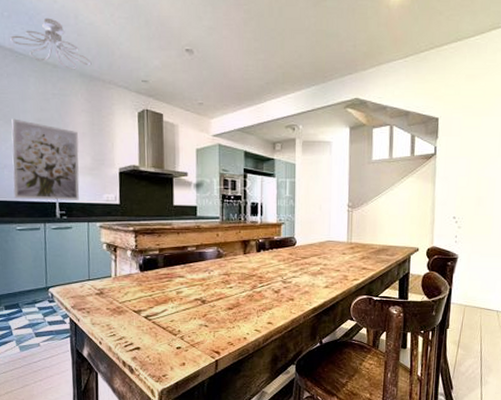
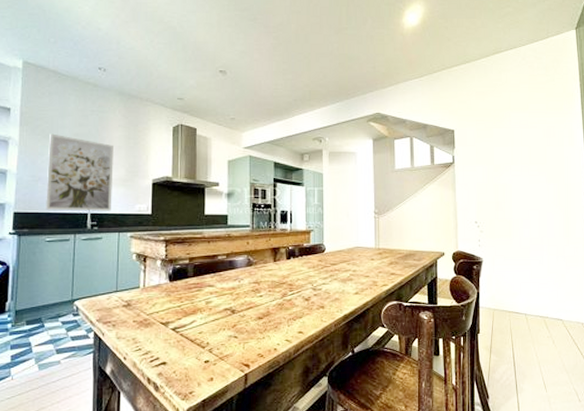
ceiling light fixture: present [10,17,92,70] -> none [55,43,131,89]

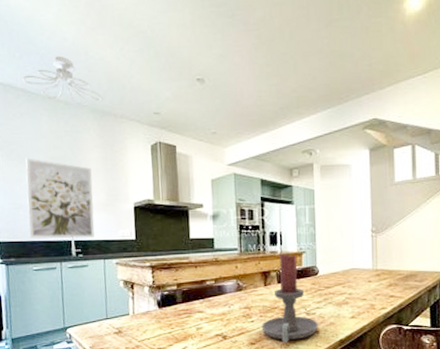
ceiling light fixture: none [55,43,131,89] -> present [22,56,103,107]
candle holder: none [269,231,324,317] -> present [261,253,318,342]

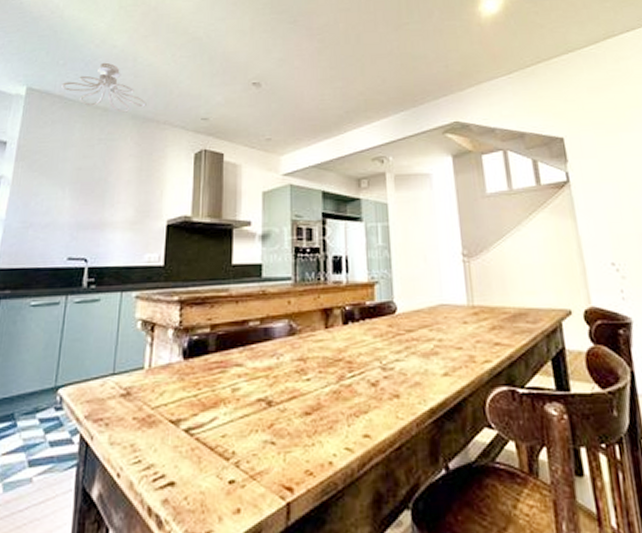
wall art: present [25,158,95,239] -> none [35,169,122,265]
candle holder: present [261,253,318,342] -> none [320,284,399,412]

